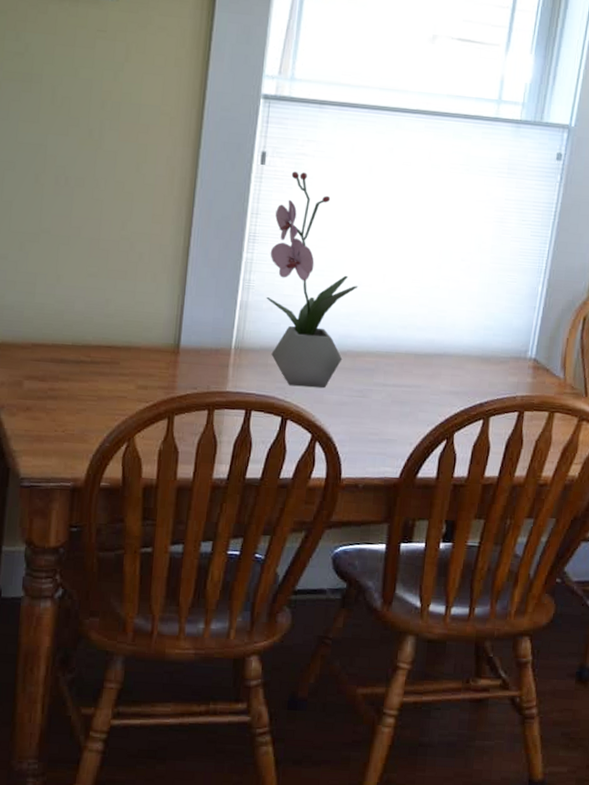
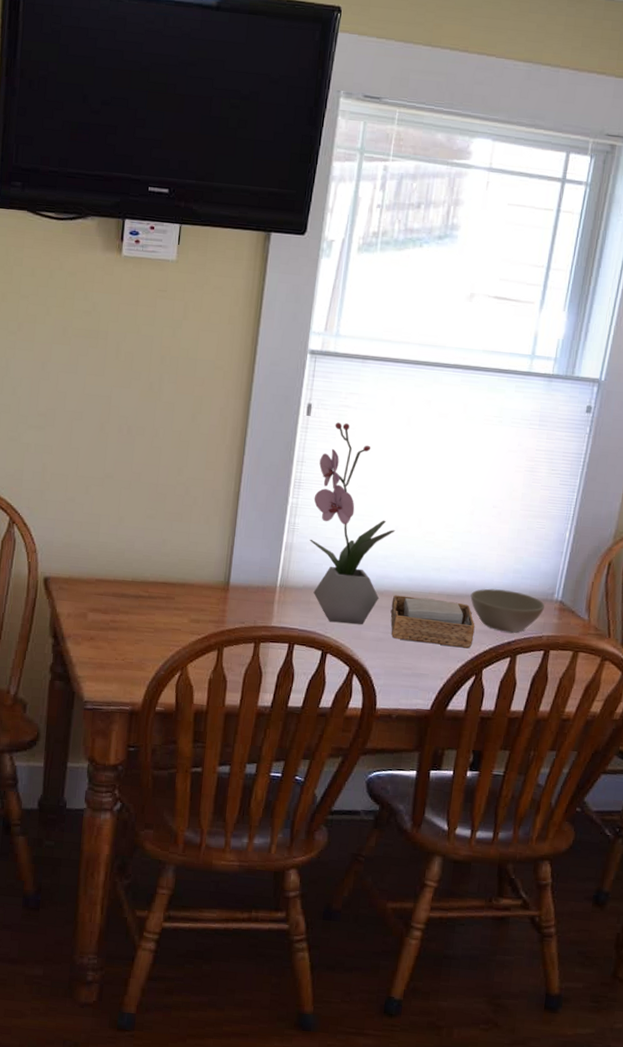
napkin holder: none [354,355,445,411] -> present [390,595,475,649]
soup bowl: none [439,347,519,394] -> present [470,588,545,633]

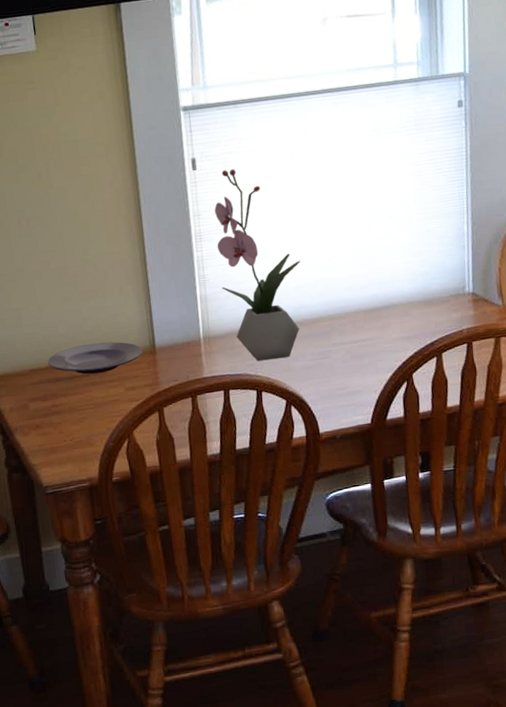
plate: none [116,565,216,599] -> present [47,341,143,374]
napkin holder: present [390,595,475,649] -> none [312,316,398,364]
soup bowl: present [470,588,545,633] -> none [386,293,459,334]

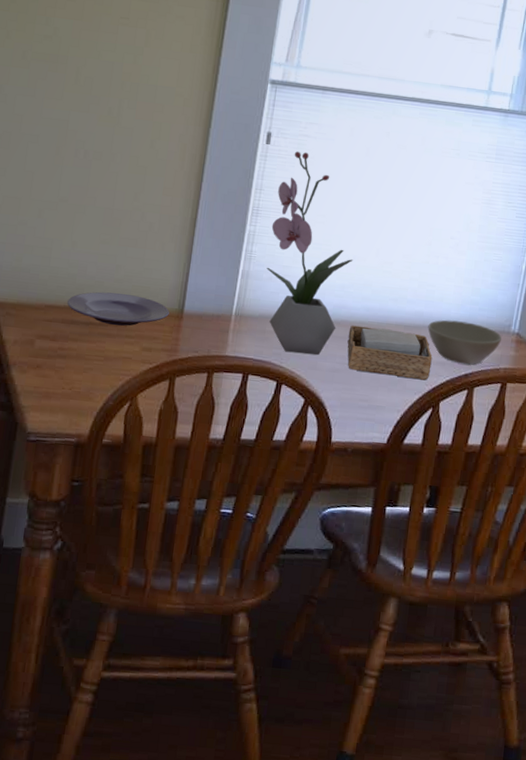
napkin holder: none [312,316,398,364] -> present [347,325,433,381]
soup bowl: none [386,293,459,334] -> present [427,320,502,365]

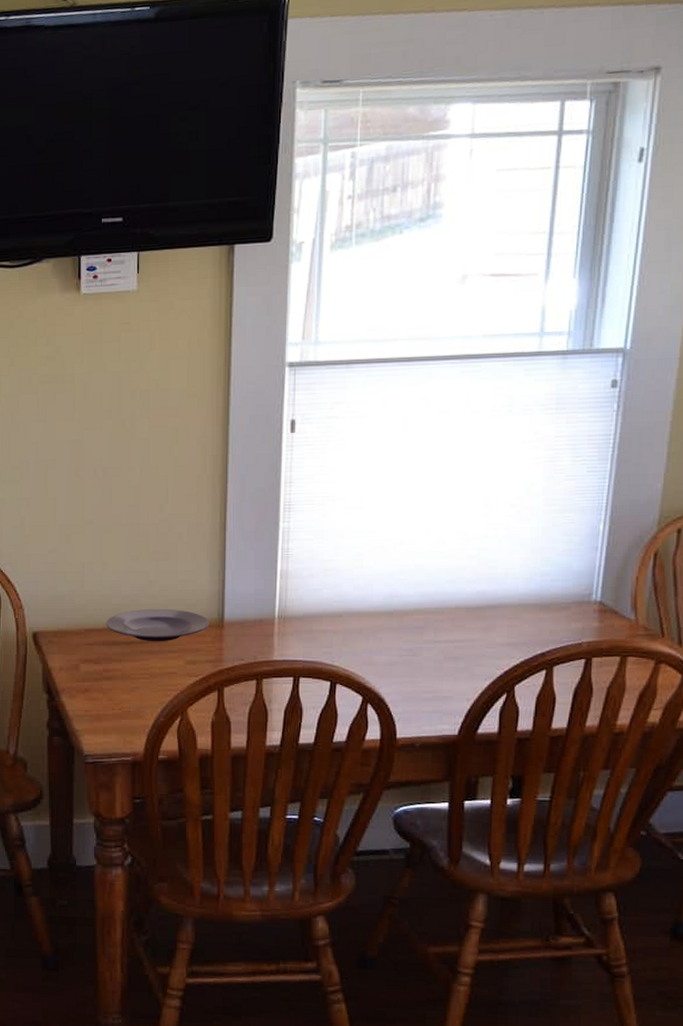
flower arrangement: present [266,151,354,355] -> none [306,435,401,650]
napkin holder: present [347,325,433,381] -> none [403,614,502,664]
soup bowl: present [427,320,502,365] -> none [493,596,582,642]

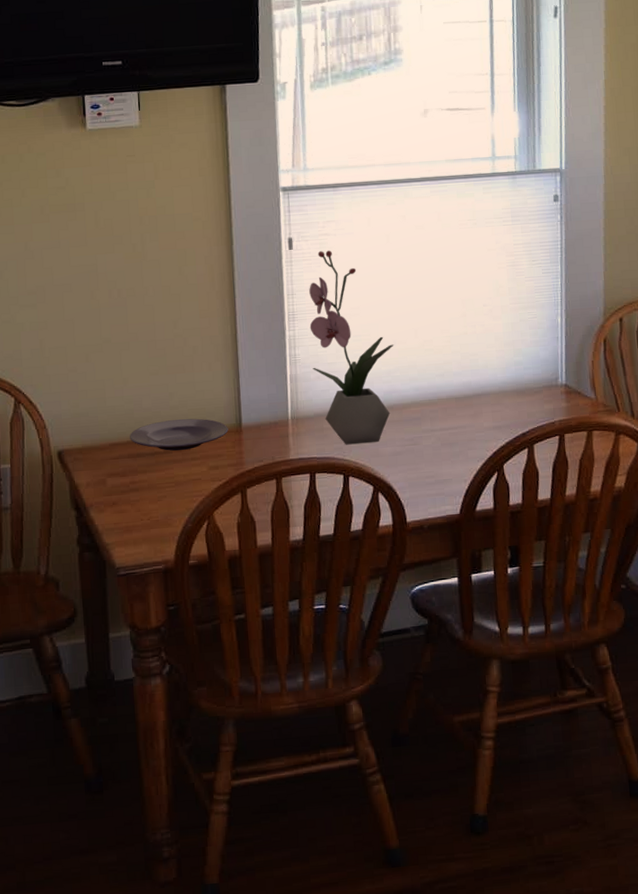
flower arrangement: none [306,435,401,650] -> present [309,250,394,445]

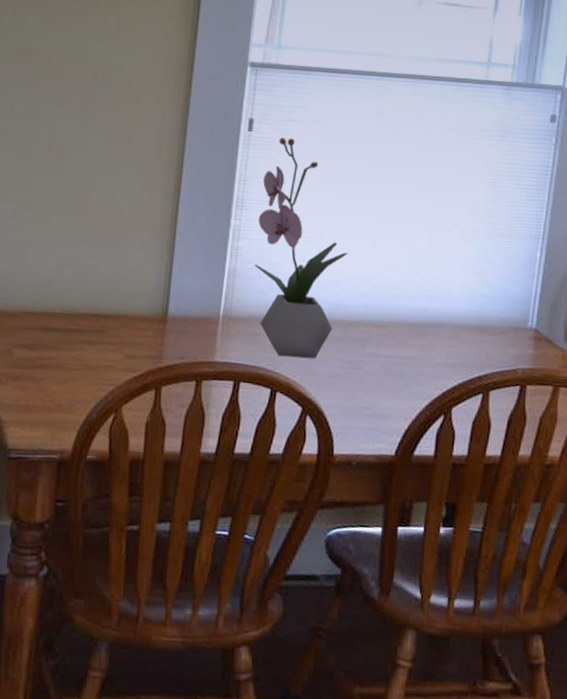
plate: present [129,418,229,451] -> none [44,296,153,332]

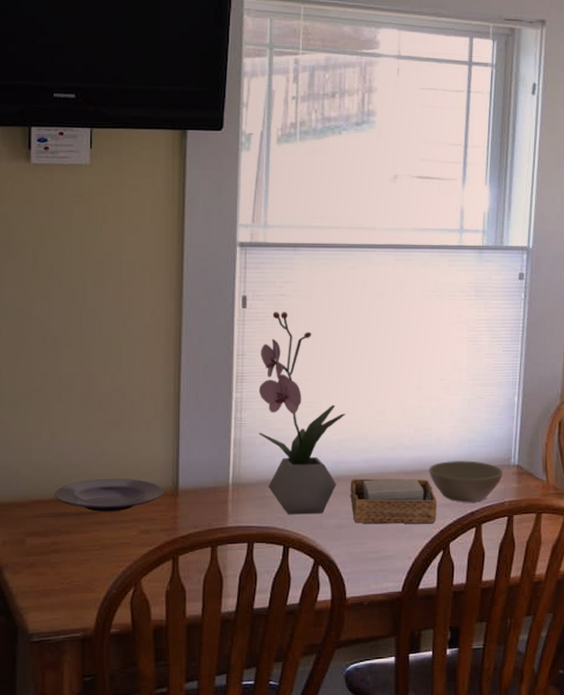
plate: none [44,296,153,332] -> present [53,478,164,512]
napkin holder: none [346,325,441,384] -> present [350,478,437,525]
soup bowl: none [434,316,519,366] -> present [429,461,504,503]

